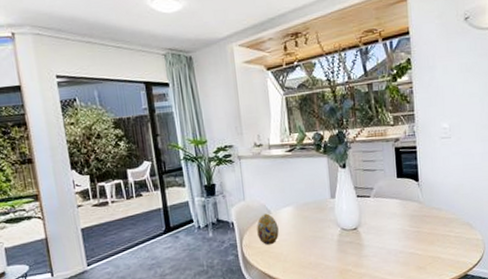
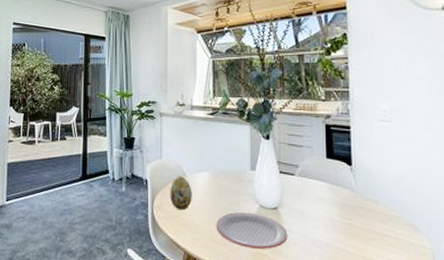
plate: none [303,236,368,267] -> present [216,211,288,249]

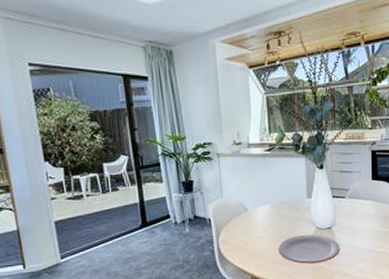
decorative egg: present [170,176,192,211] -> none [233,211,255,242]

